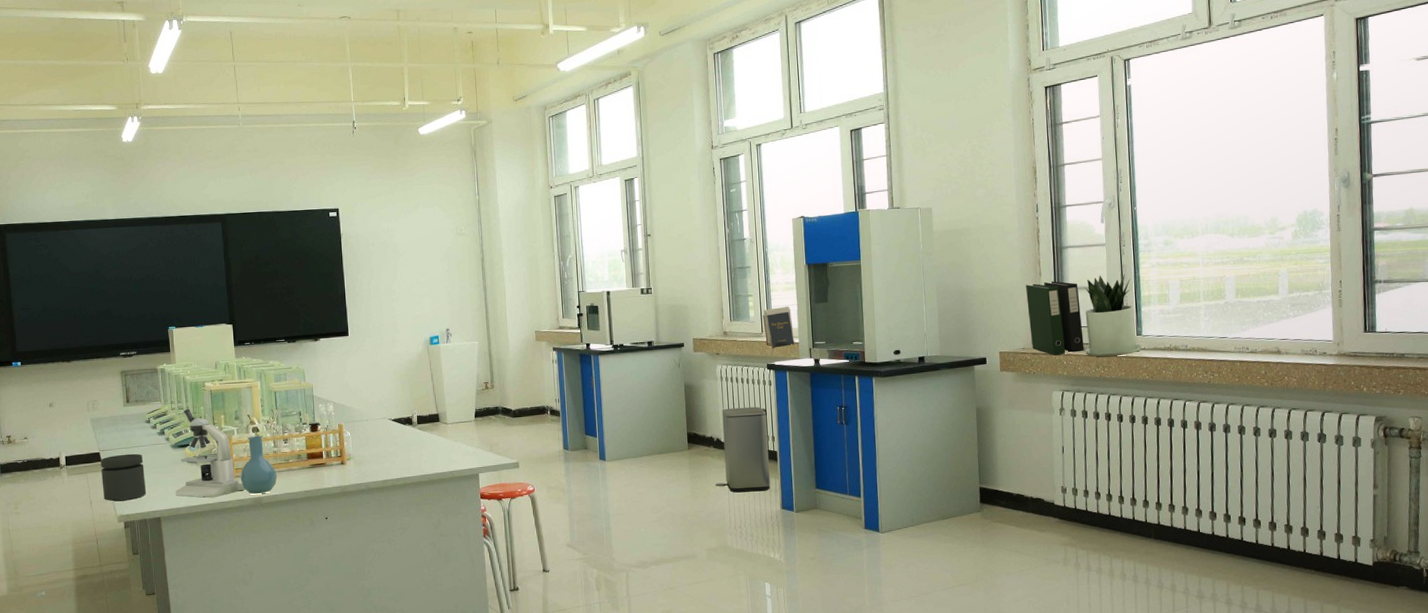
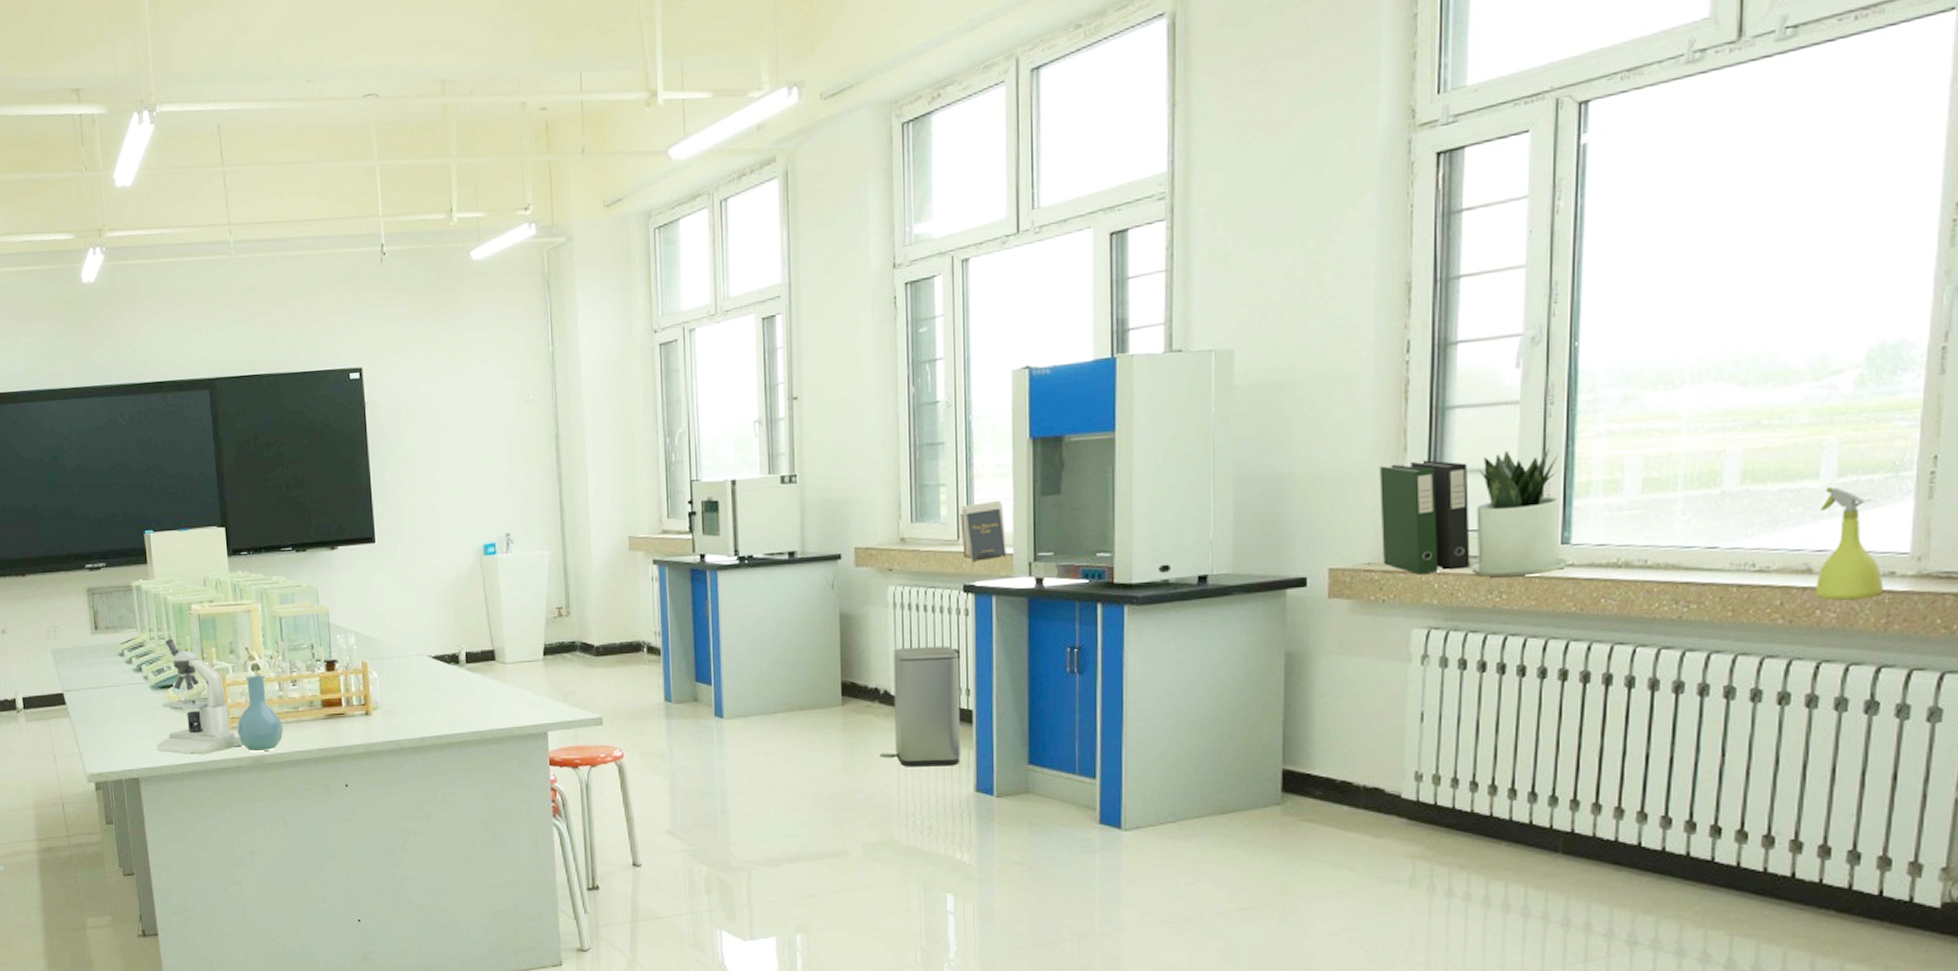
jar: present [101,453,147,502] -> none [65,695,122,756]
spray bottle: none [1281,300,1321,371] -> present [1814,487,1884,601]

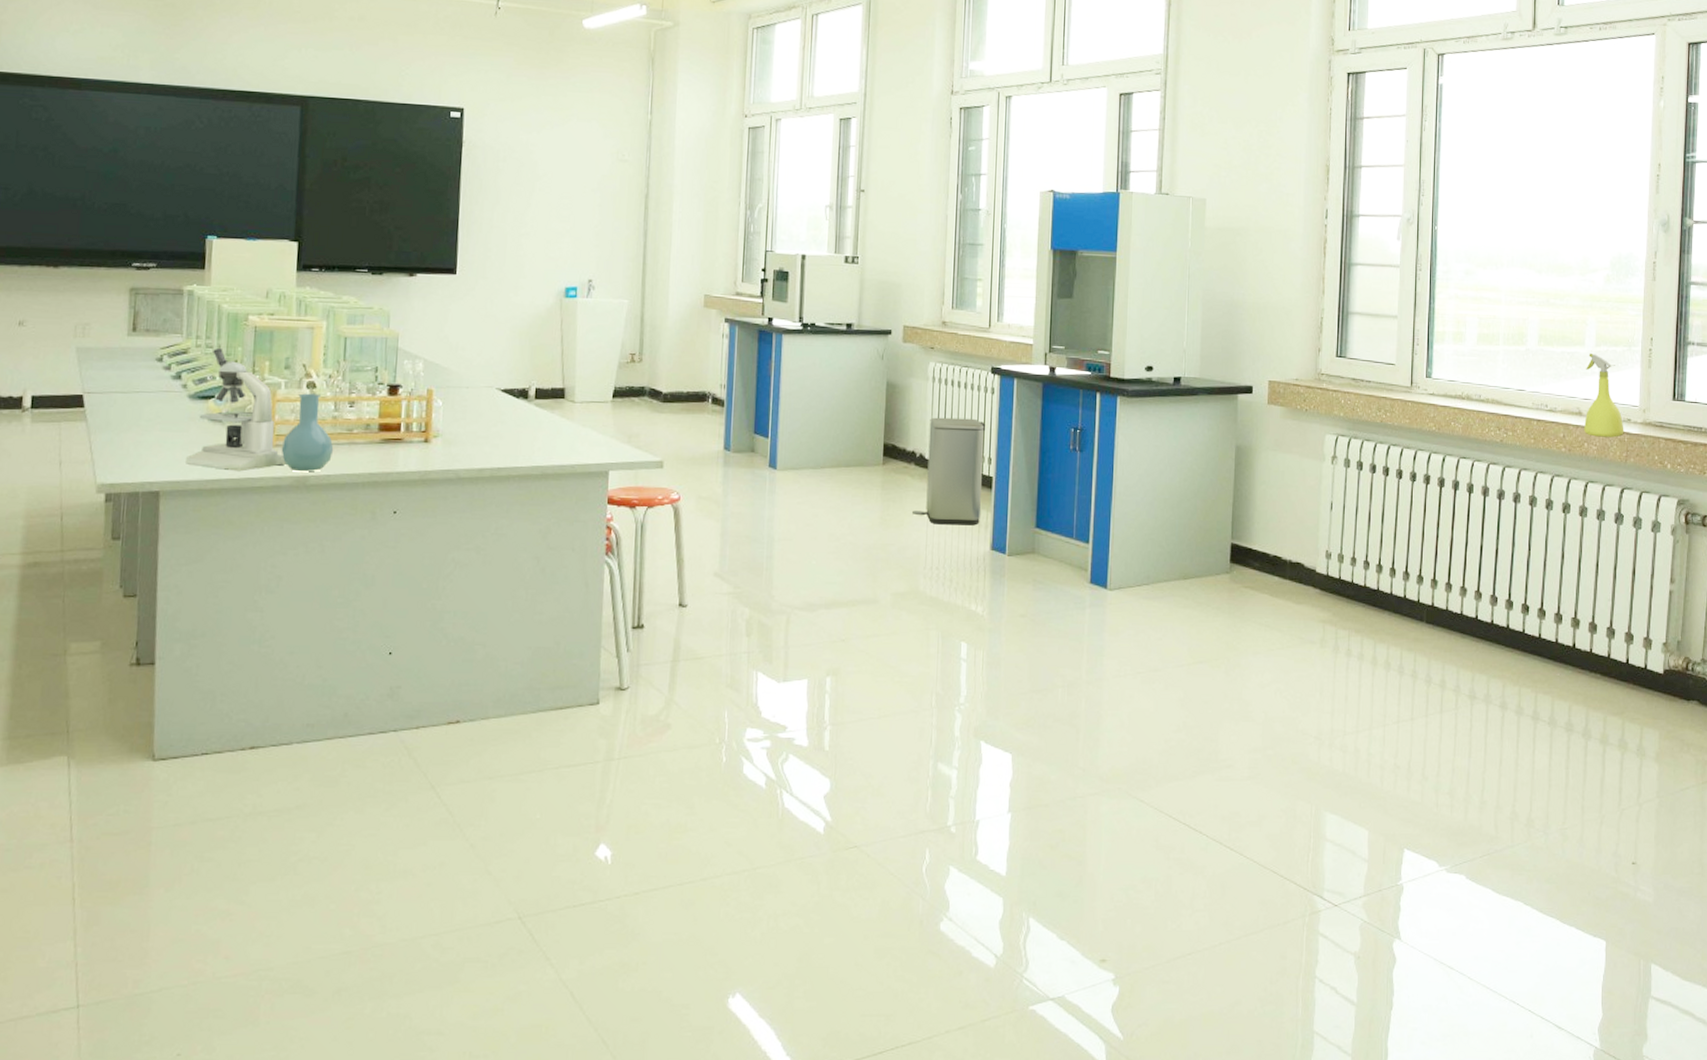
books: present [960,500,1006,562] -> none [992,297,1028,348]
binder: present [1380,460,1470,575] -> none [1305,302,1366,392]
planter: present [1470,449,1570,578] -> none [1366,301,1432,400]

